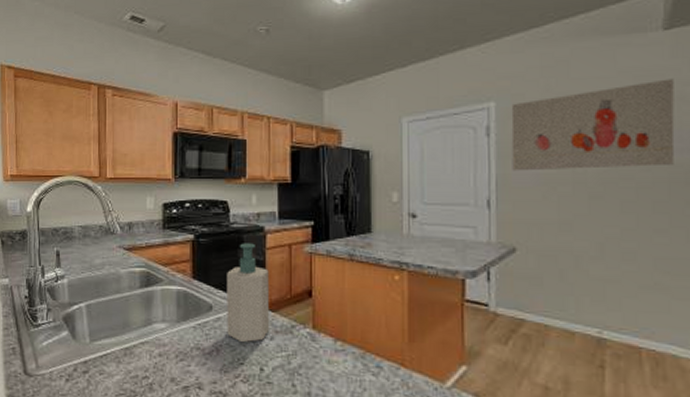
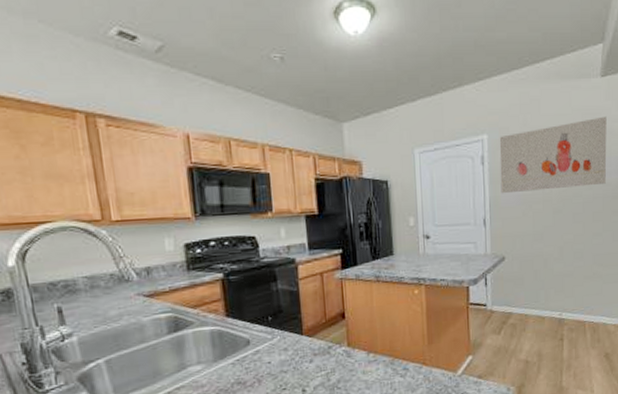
soap bottle: present [227,243,269,343] -> none [262,275,308,370]

